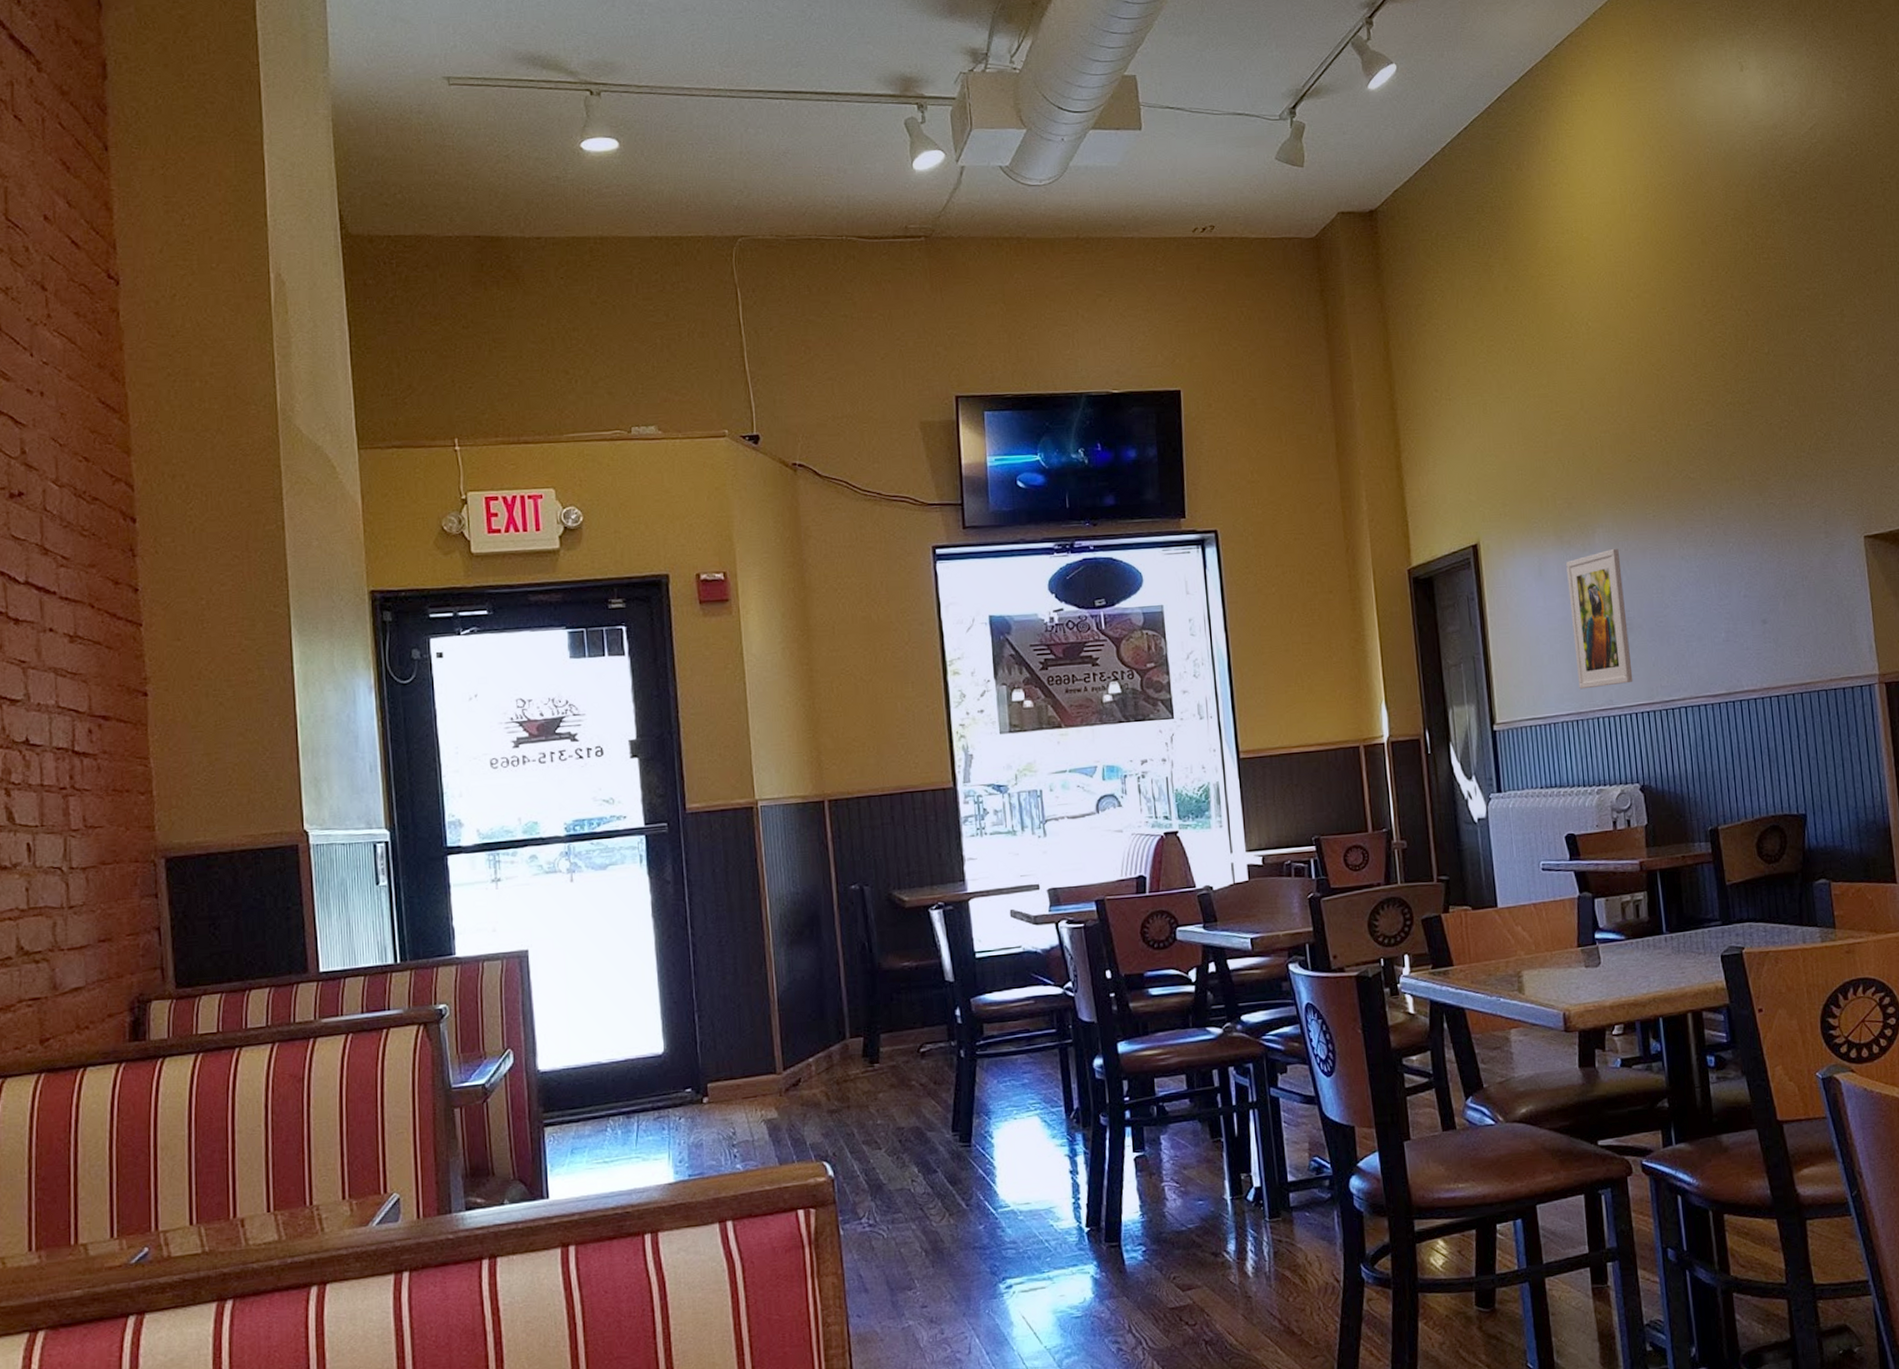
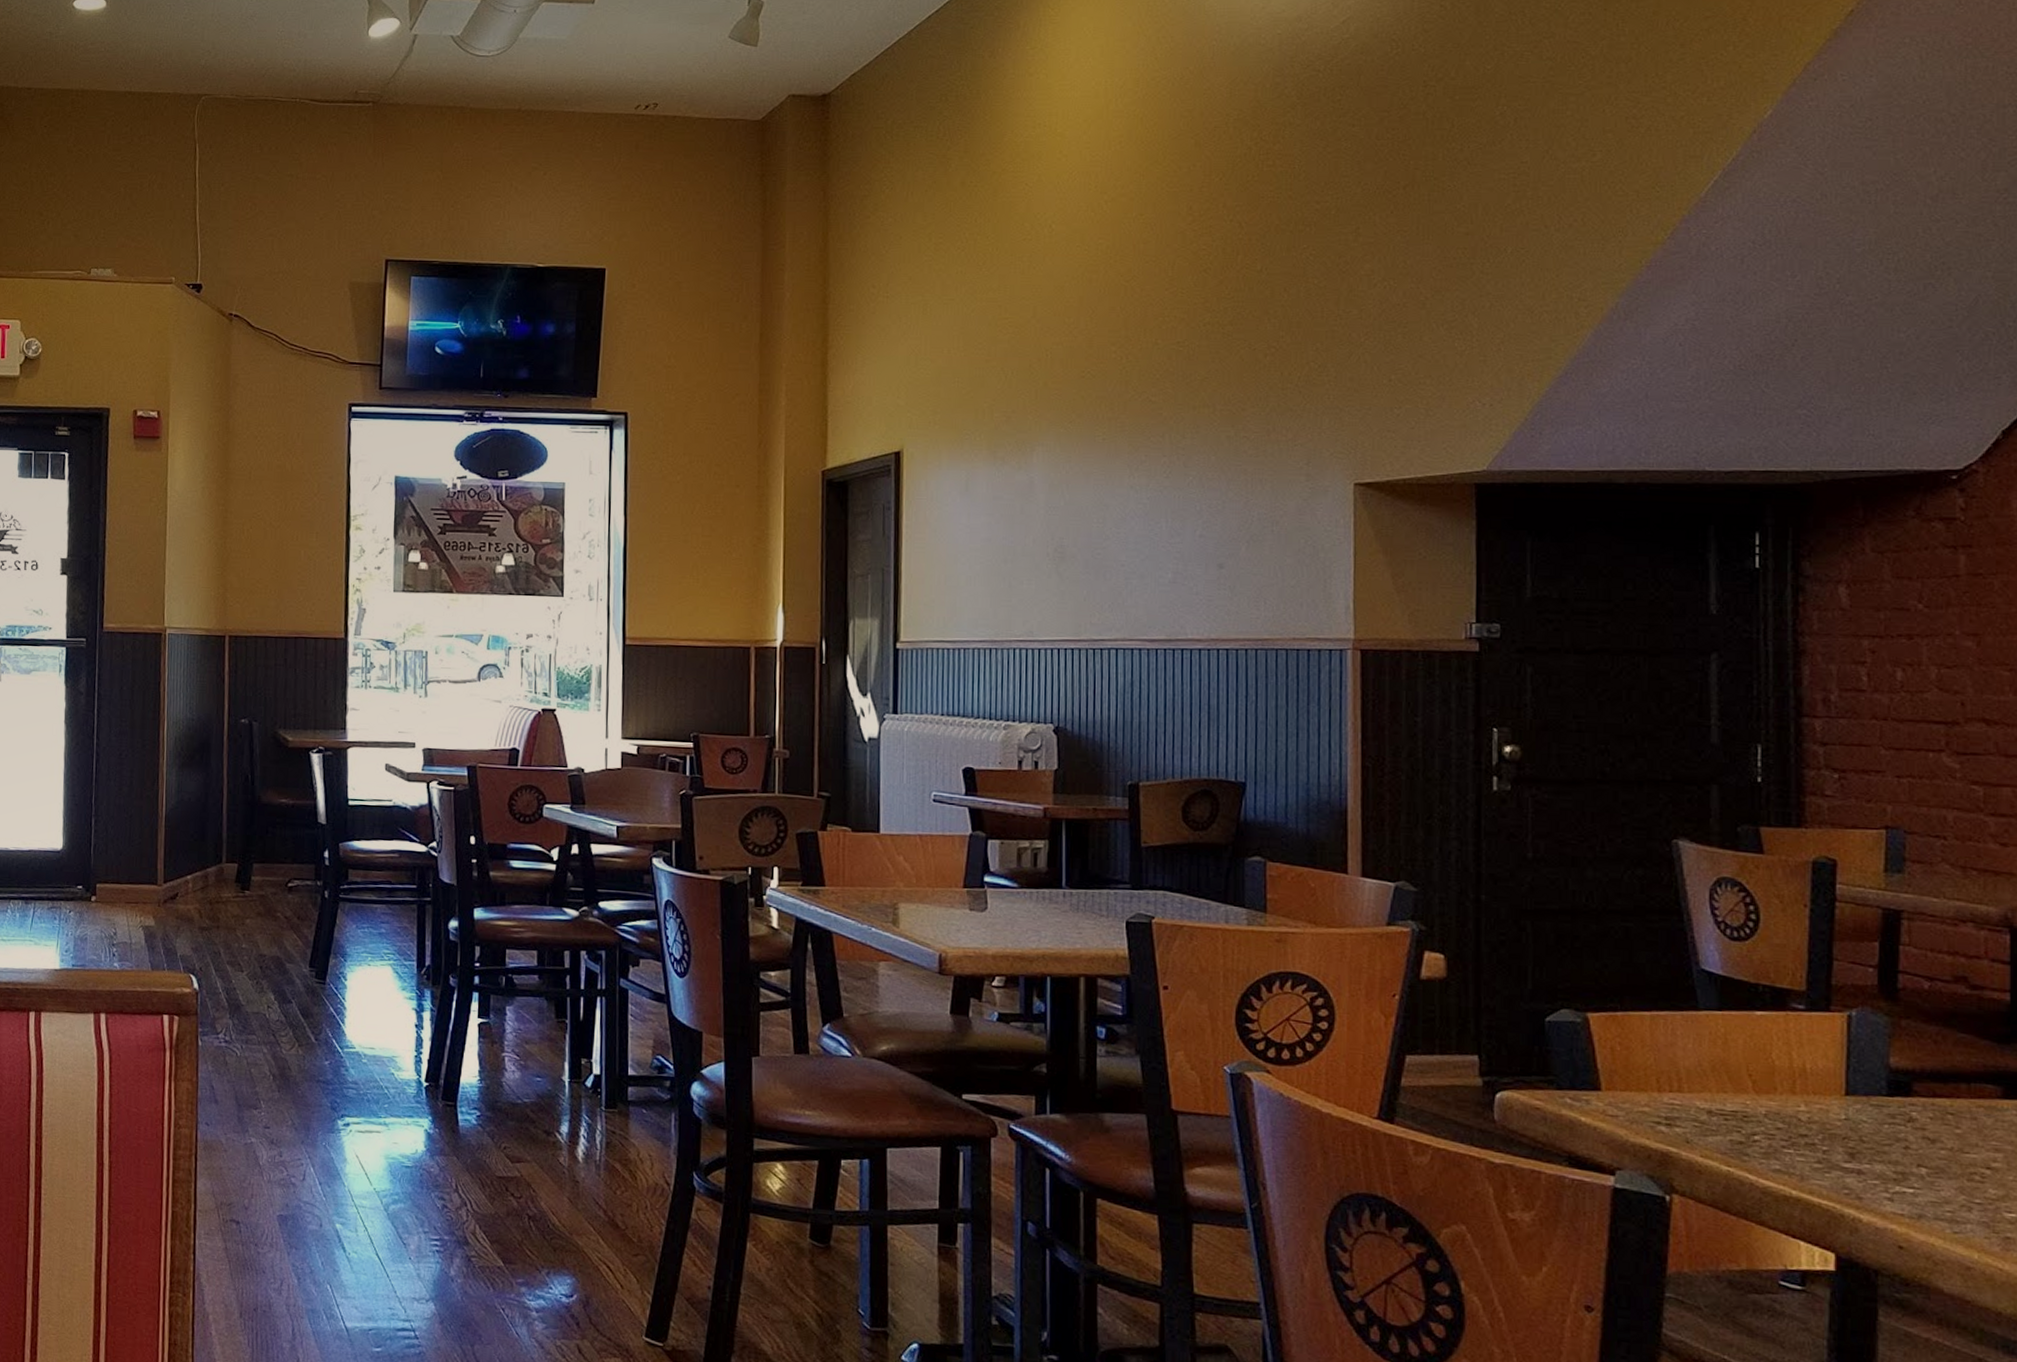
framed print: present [1566,548,1633,689] -> none [996,469,1060,617]

